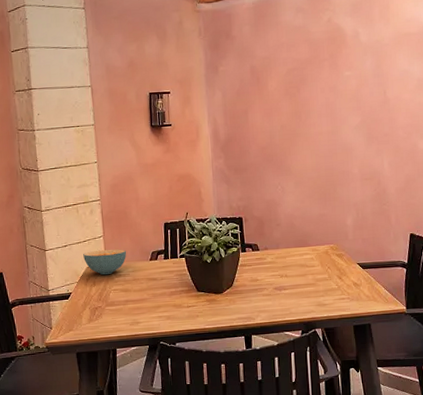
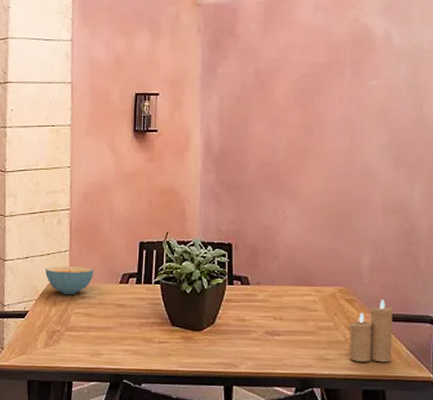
candle: none [340,252,375,304] -> present [348,299,394,363]

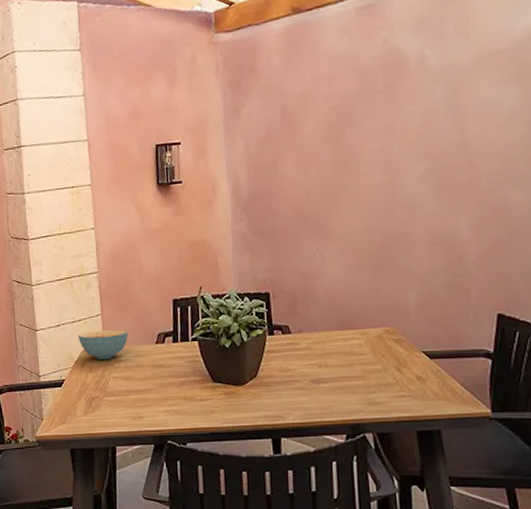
candle: present [348,299,394,363] -> none [398,337,446,403]

